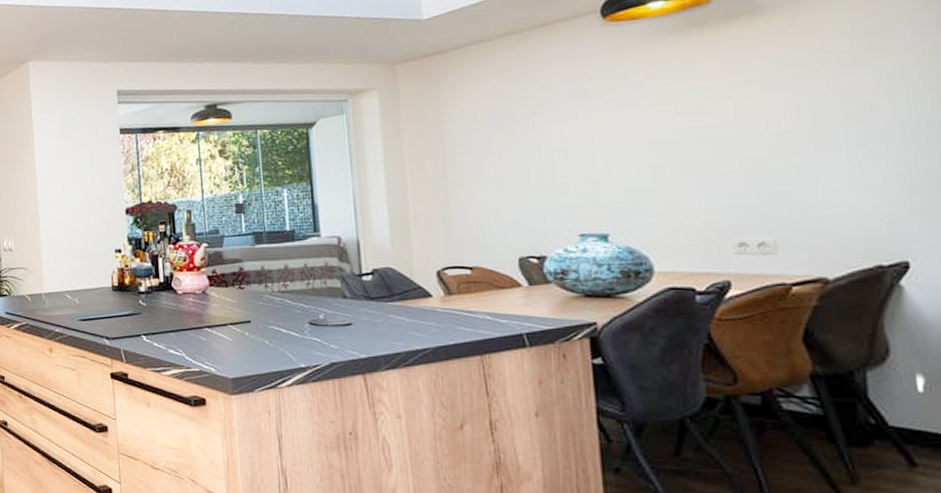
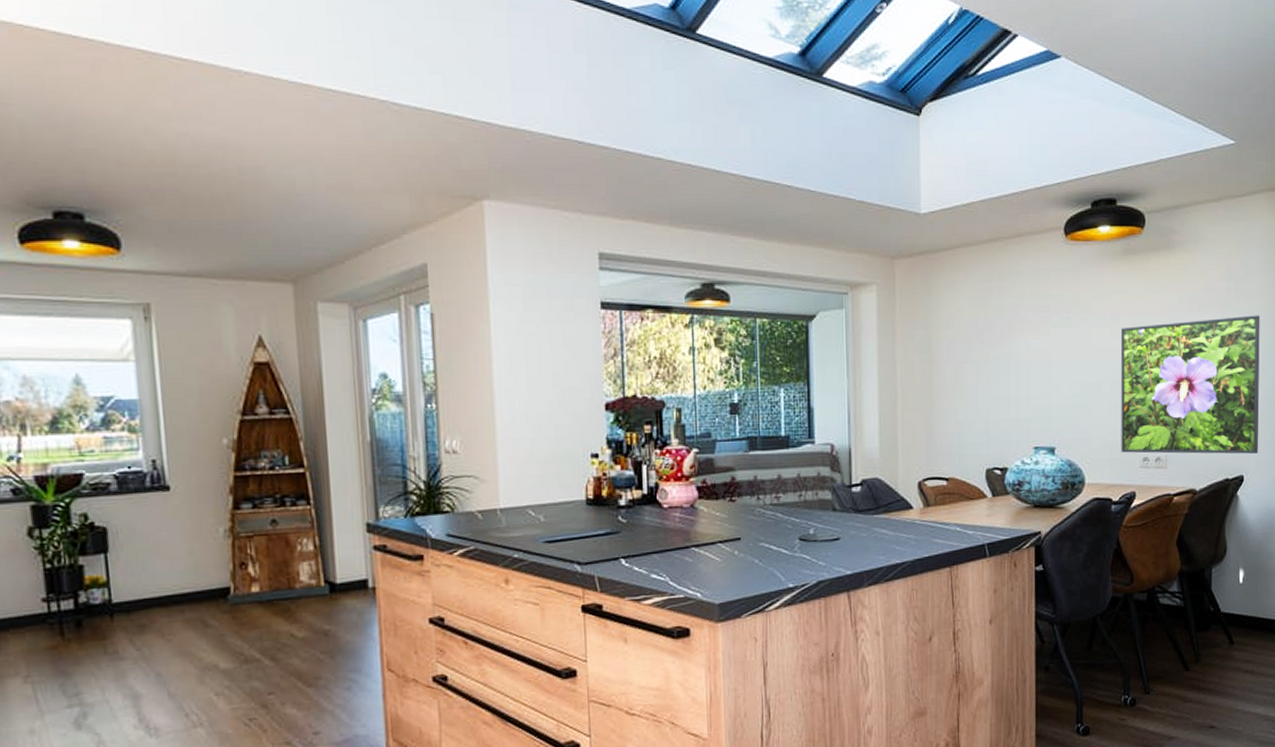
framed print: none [691,72,933,239] -> present [1121,315,1260,454]

